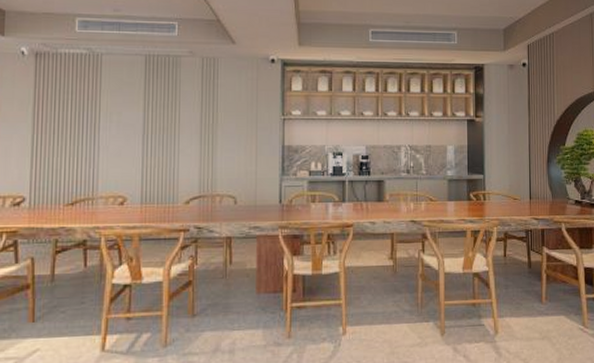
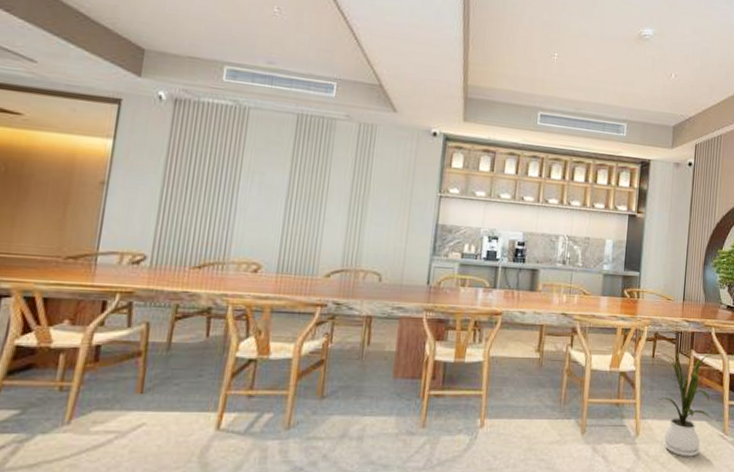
house plant: none [514,249,570,352] -> present [658,353,718,457]

